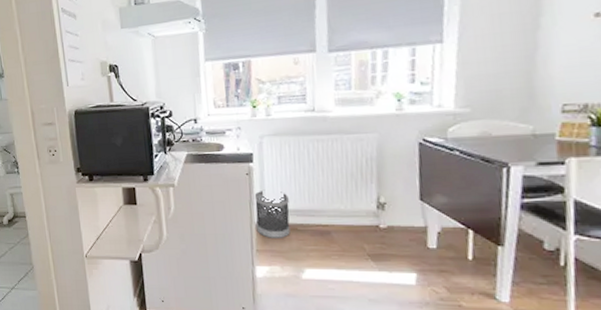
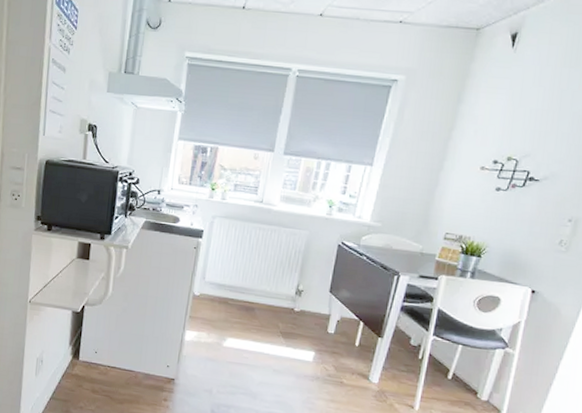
wastebasket: present [254,189,291,238] -> none [193,264,226,309]

